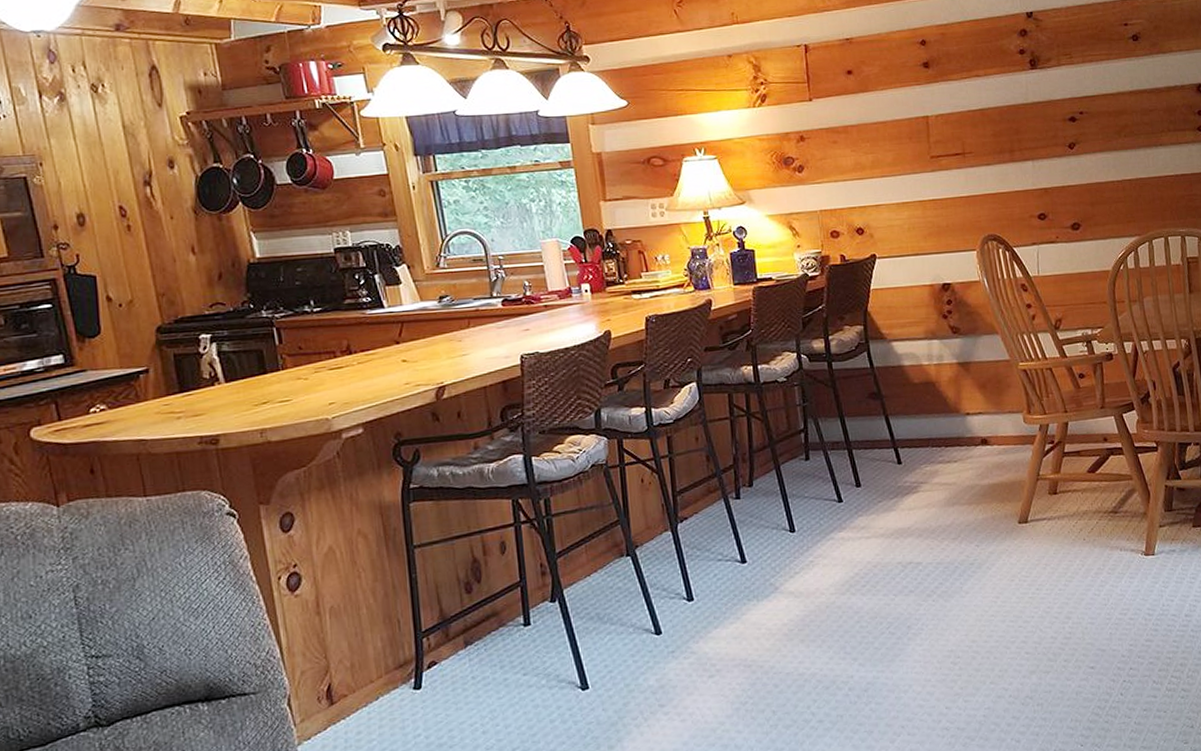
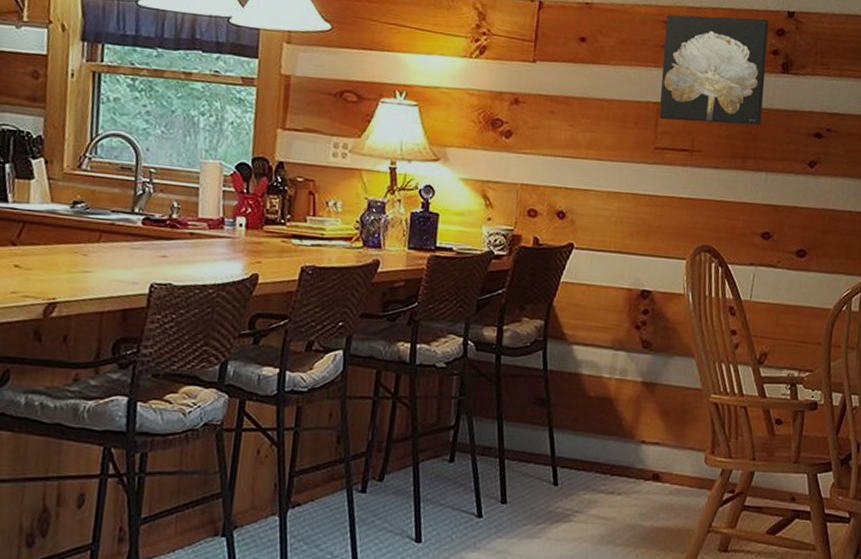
wall art: none [919,23,1021,131] -> present [659,15,769,126]

